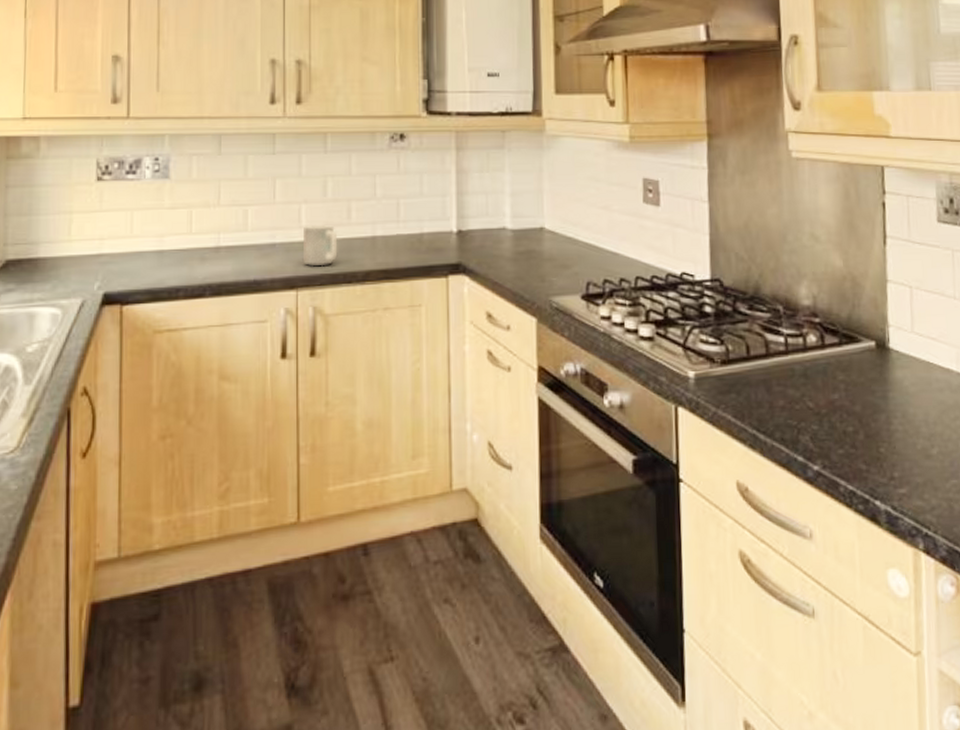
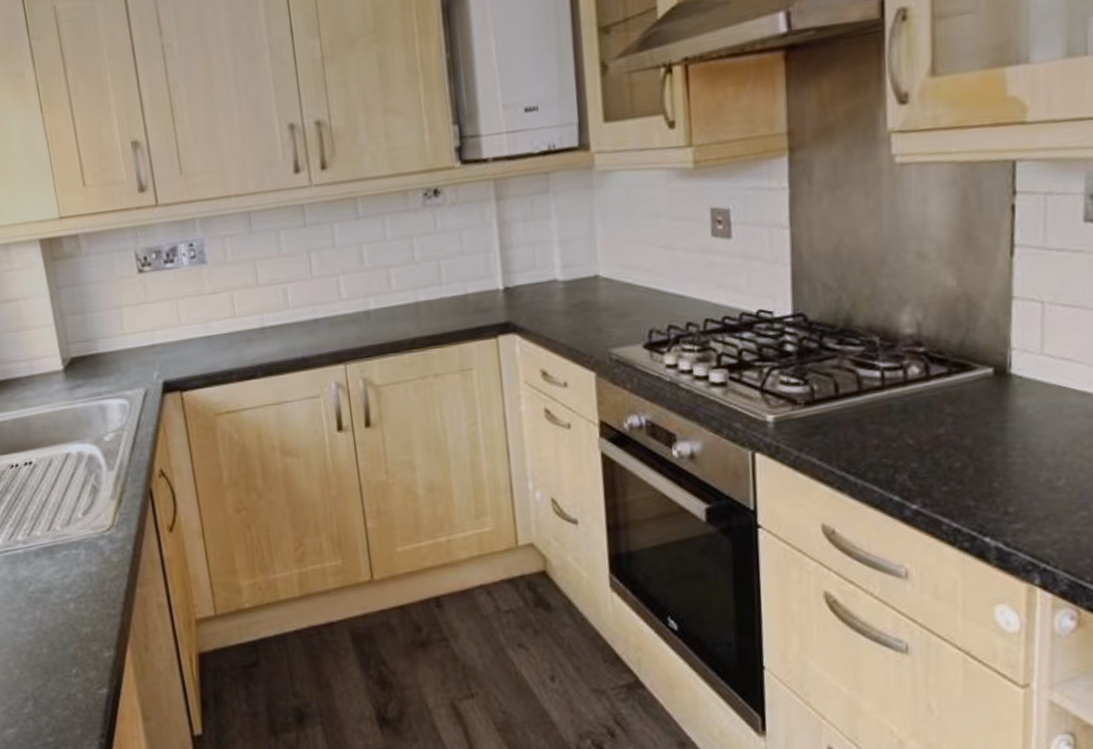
mug: present [304,224,338,267] -> none [344,295,382,338]

